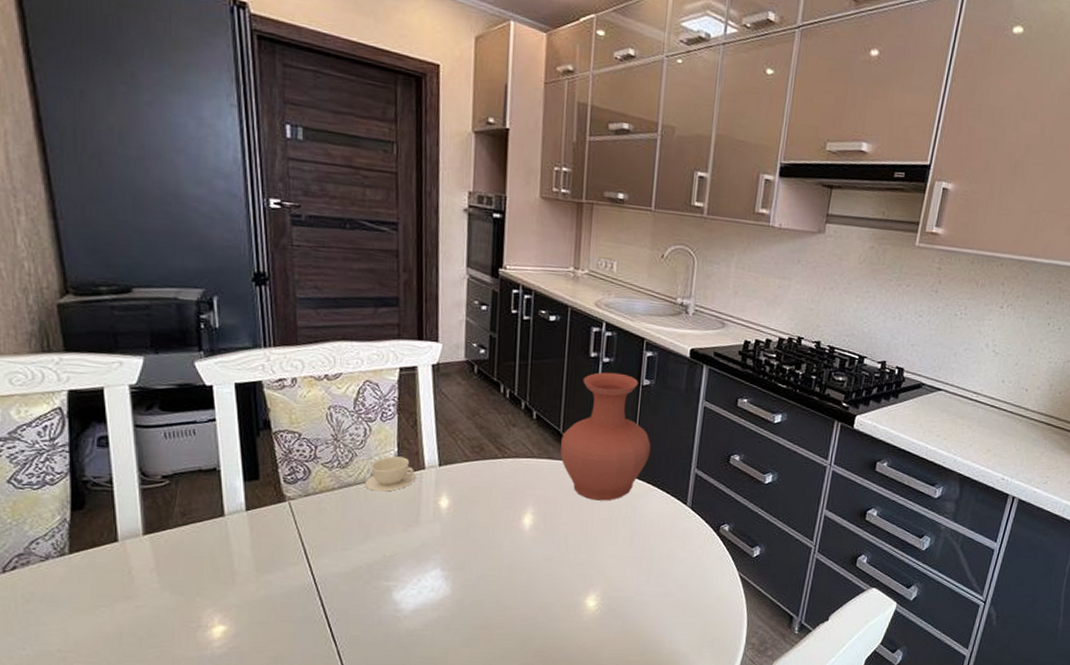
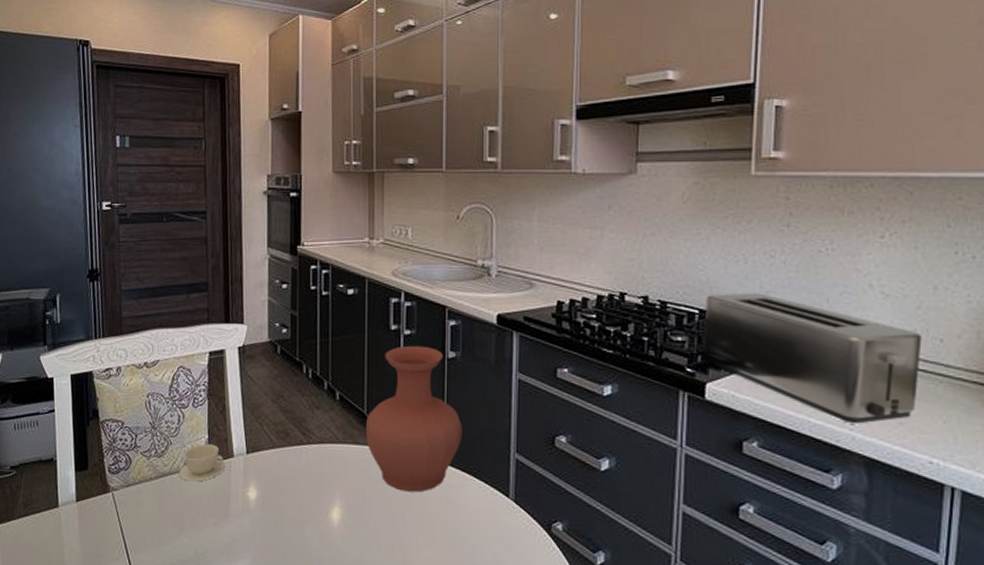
toaster: none [857,343,1014,451] -> present [703,292,922,424]

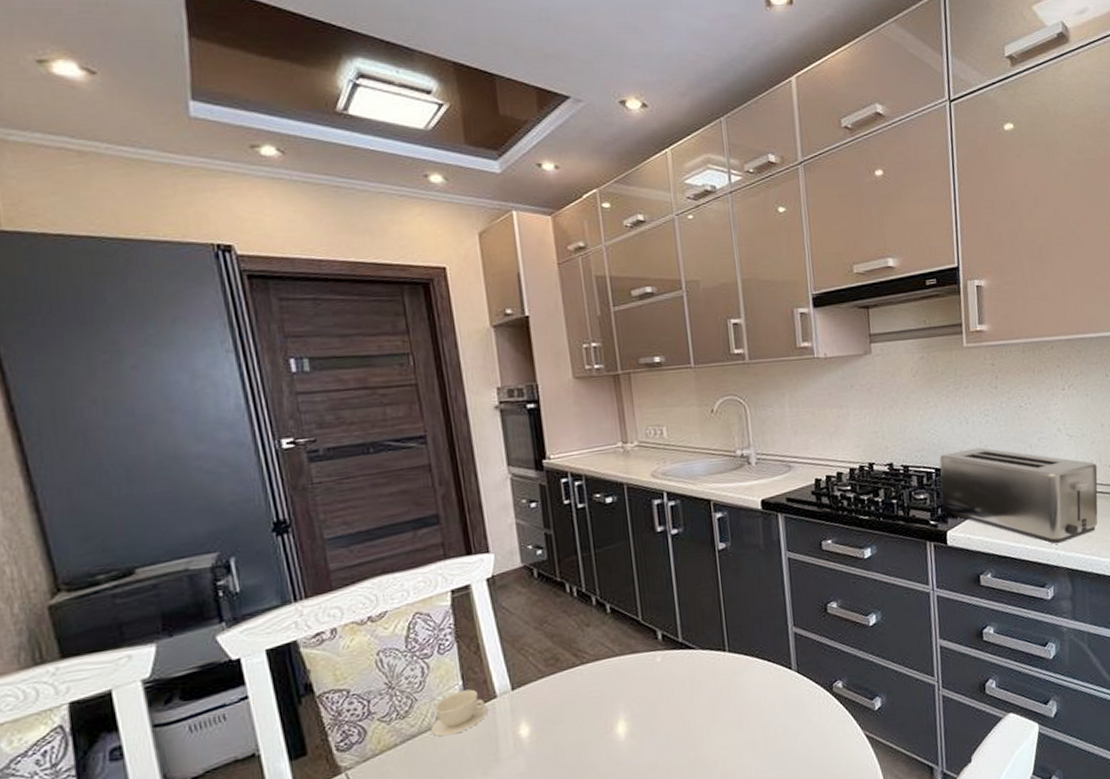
vase: present [366,345,463,492] -> none [642,542,742,688]

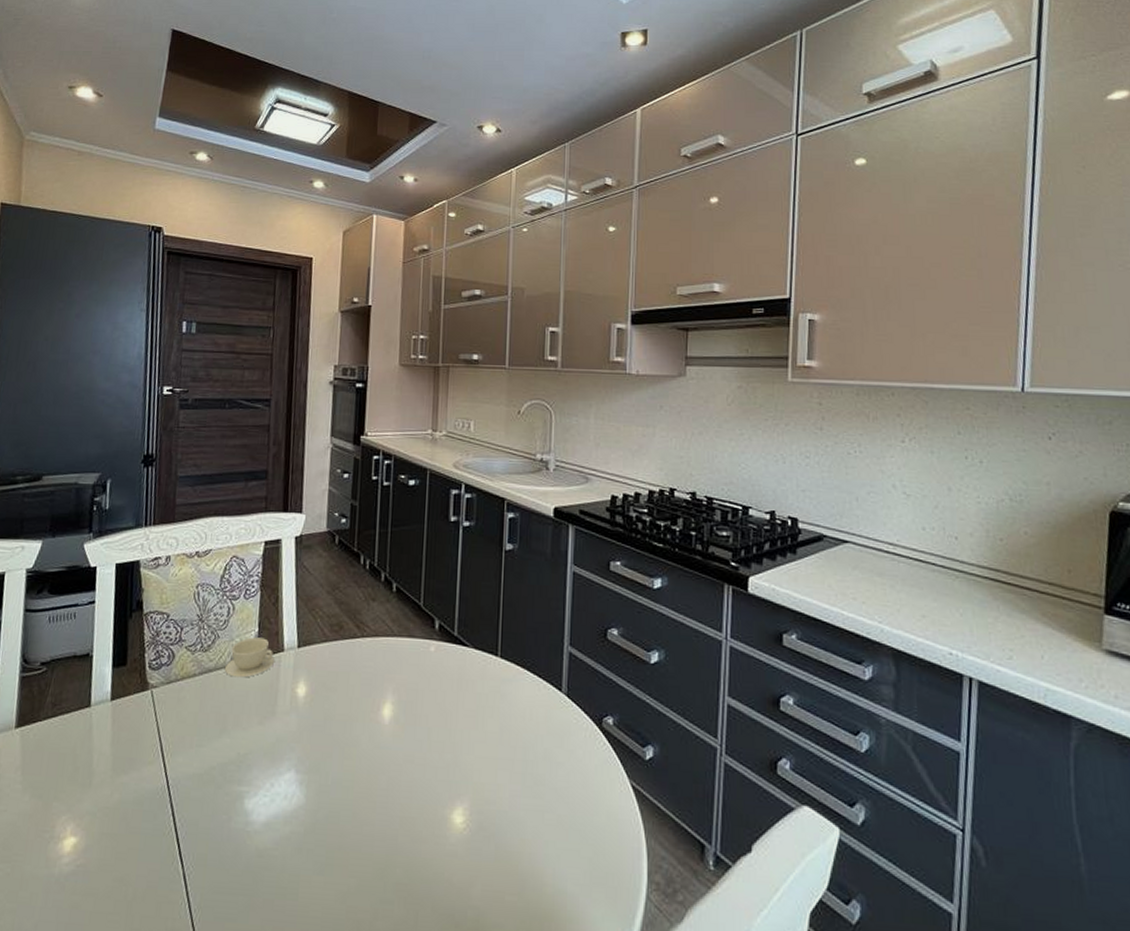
toaster: present [939,447,1098,545] -> none [746,490,940,617]

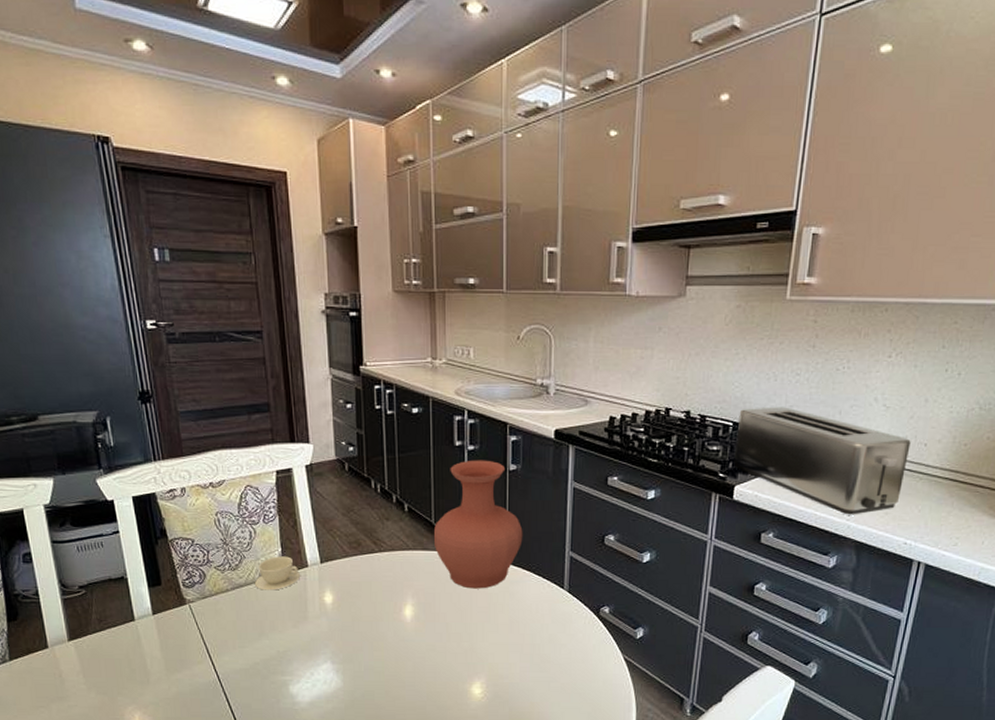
vase: none [421,537,518,687] -> present [434,460,523,589]
toaster: none [746,490,940,617] -> present [734,407,911,515]

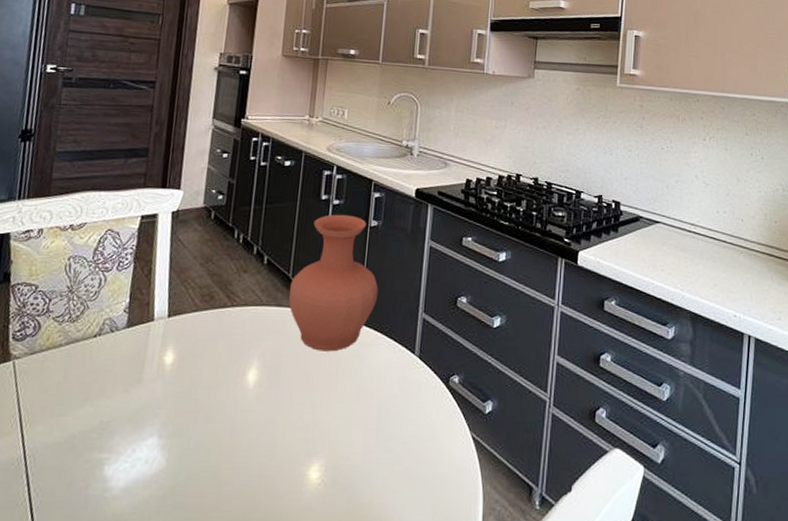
teacup: present [254,556,300,591] -> none [91,308,144,347]
toaster: present [734,407,911,515] -> none [577,178,730,286]

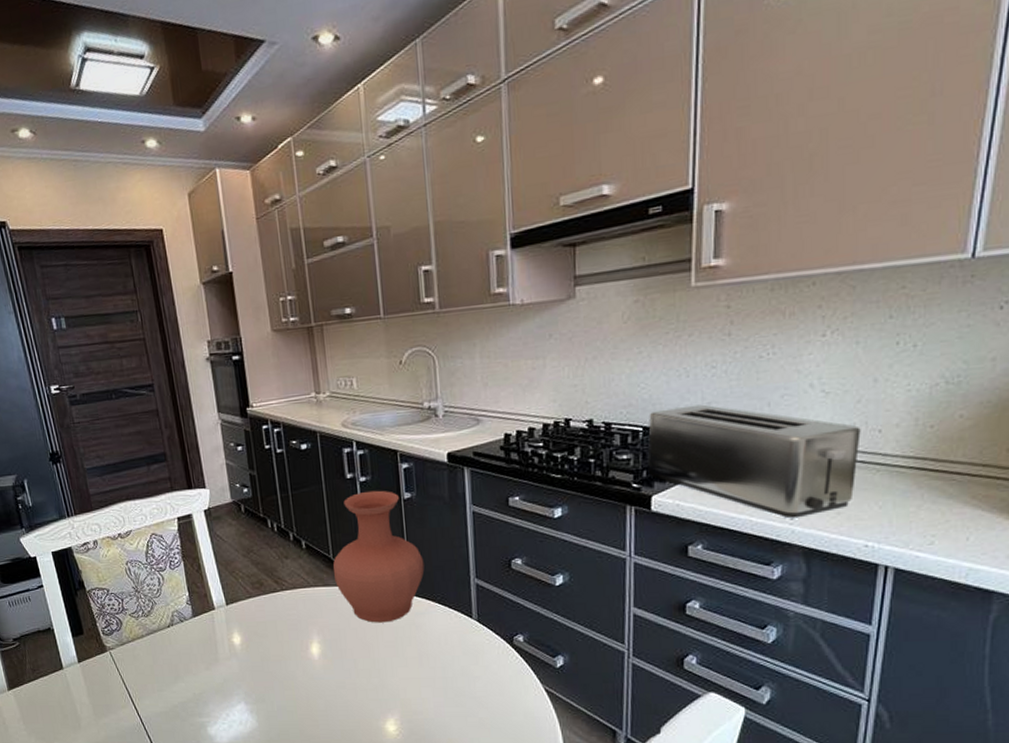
toaster: none [577,178,730,286] -> present [647,404,861,519]

